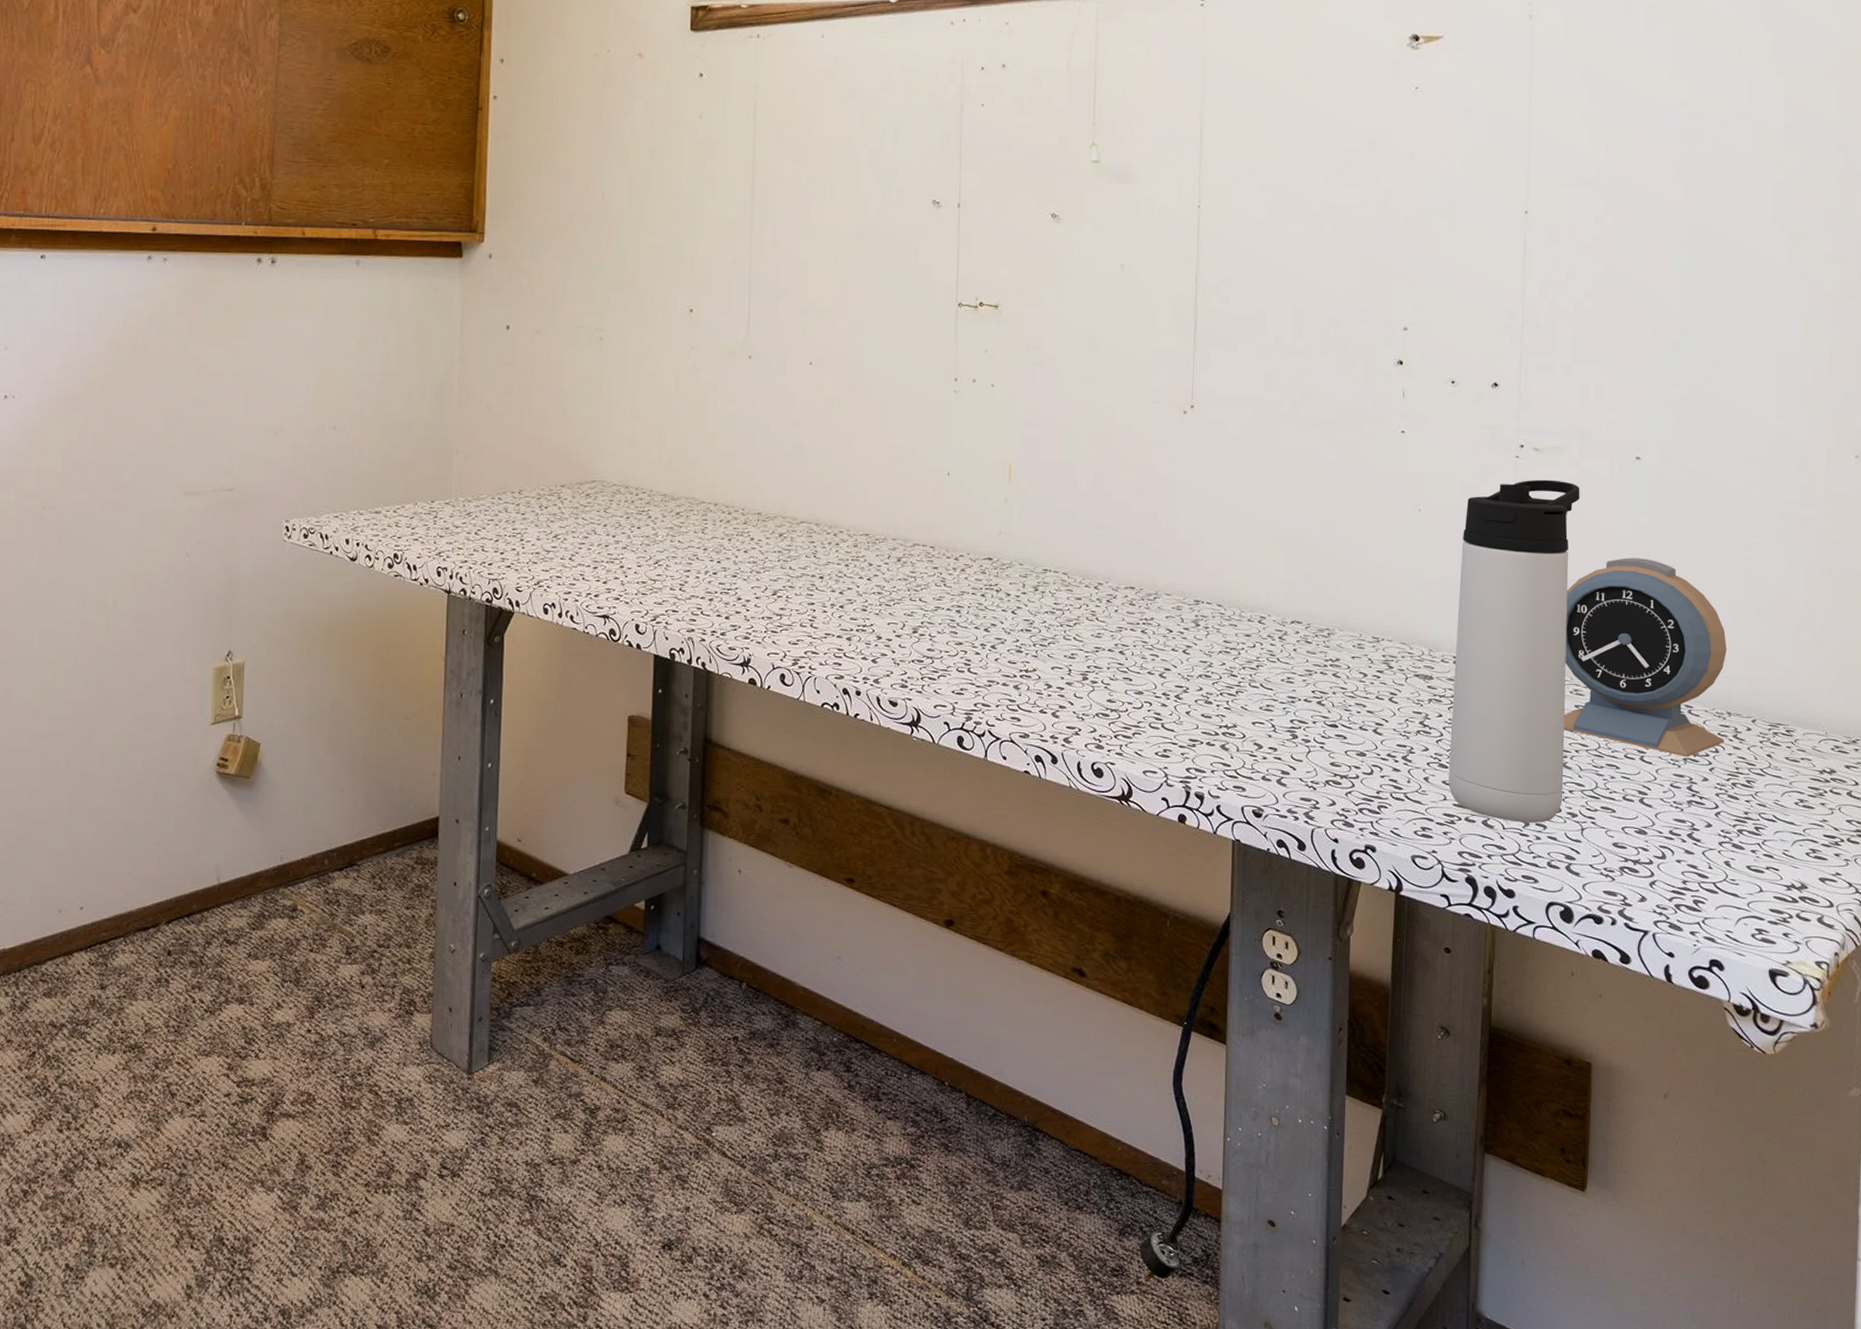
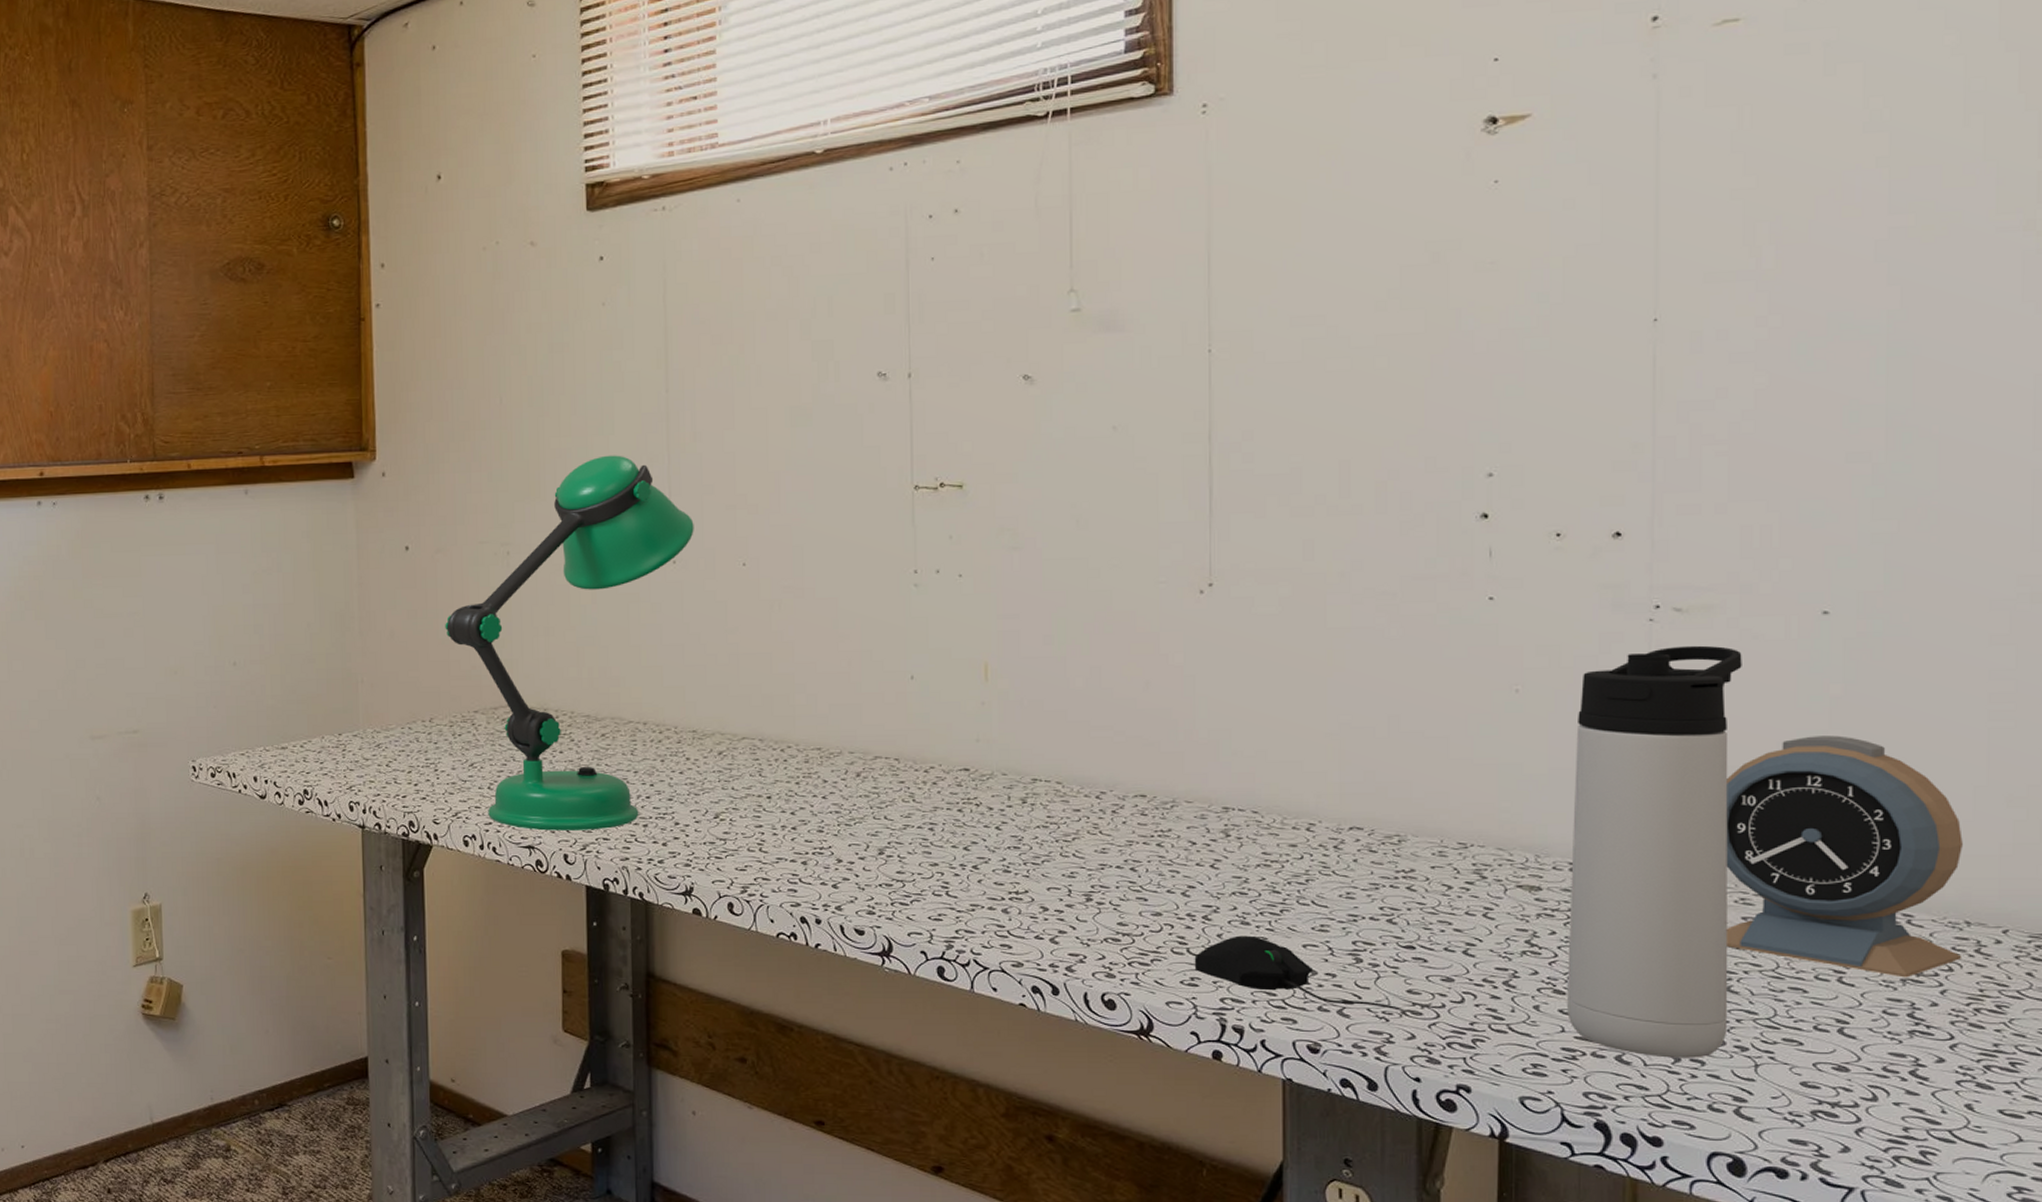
desk lamp: none [539,255,769,603] -> present [445,455,694,831]
computer mouse: none [1167,713,1328,781] -> present [1194,935,1405,1011]

